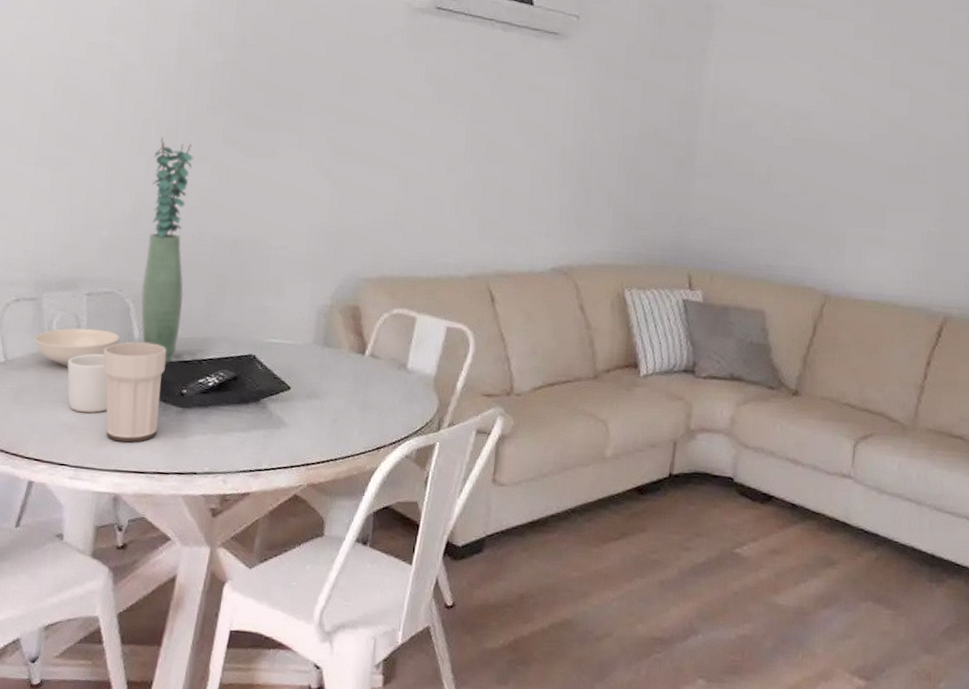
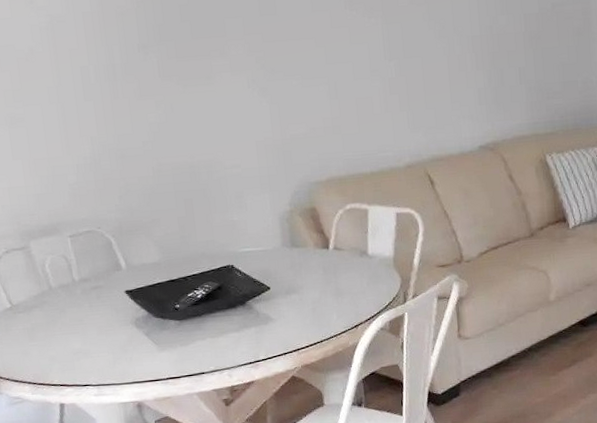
bowl: present [33,328,120,367] -> none [31,265,109,302]
mug: present [67,353,108,413] -> none [67,286,114,339]
cup: present [103,342,167,443] -> none [96,269,162,358]
vase: present [140,137,194,366] -> none [98,81,162,287]

